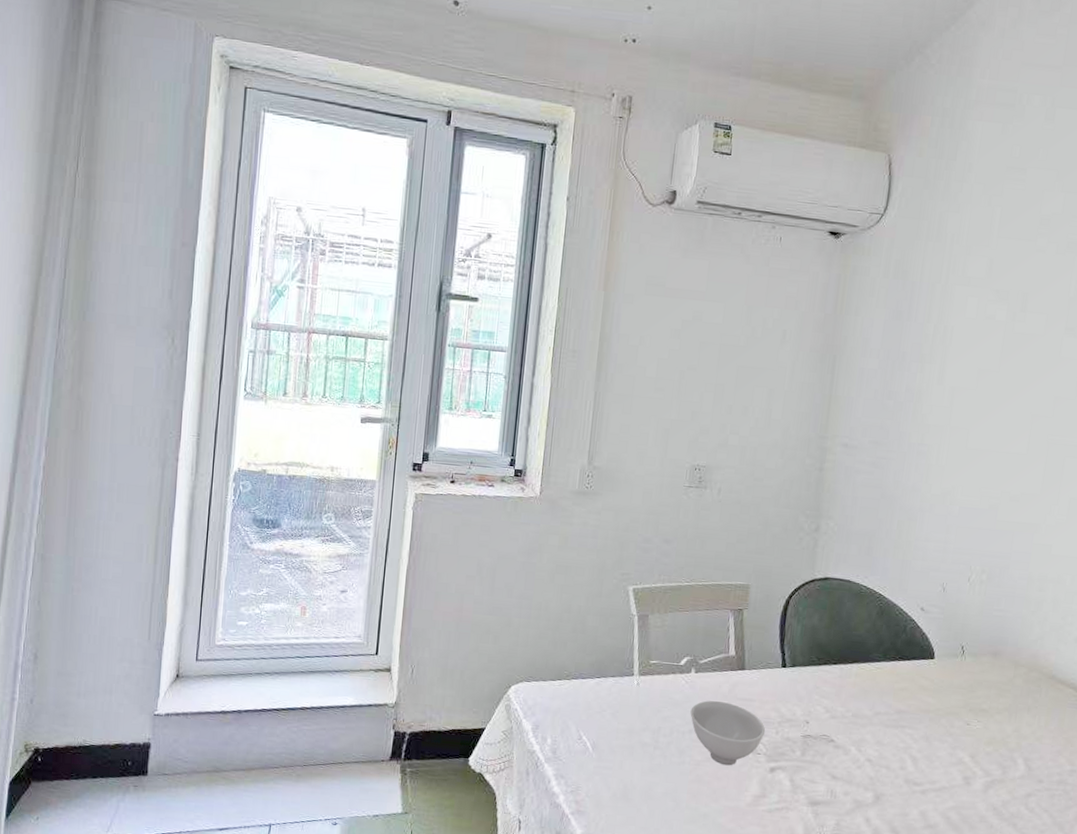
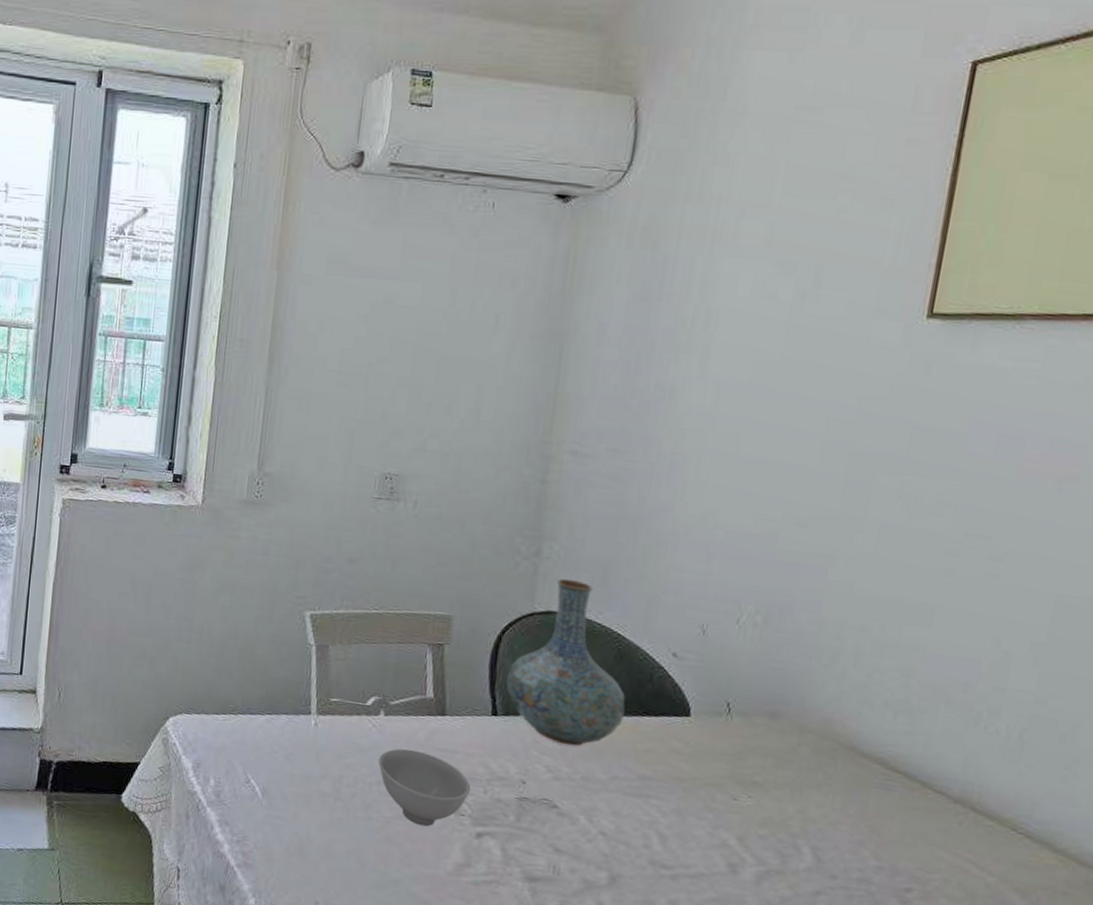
vase: none [793,550,886,689] -> present [506,579,626,746]

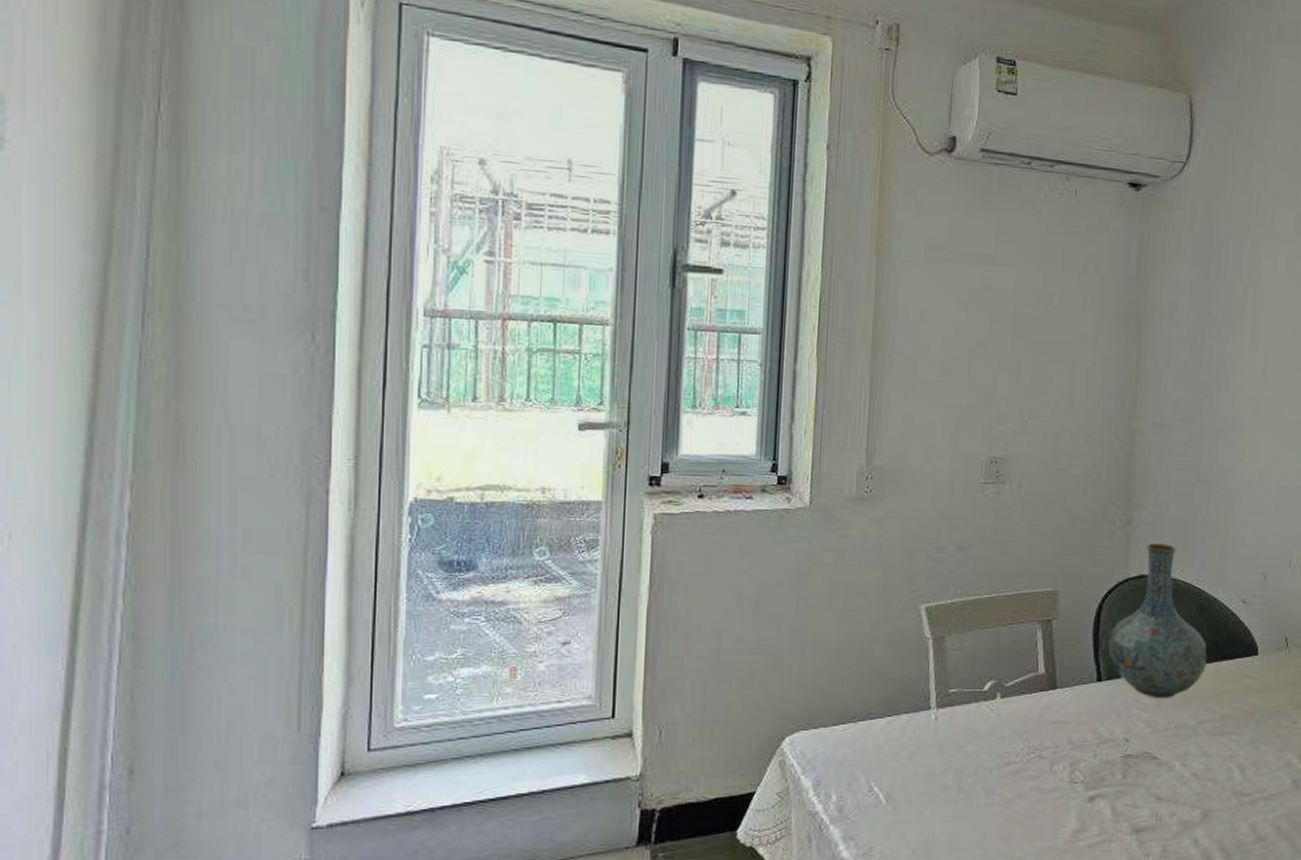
bowl: present [378,748,471,827] -> none [997,727,1082,801]

